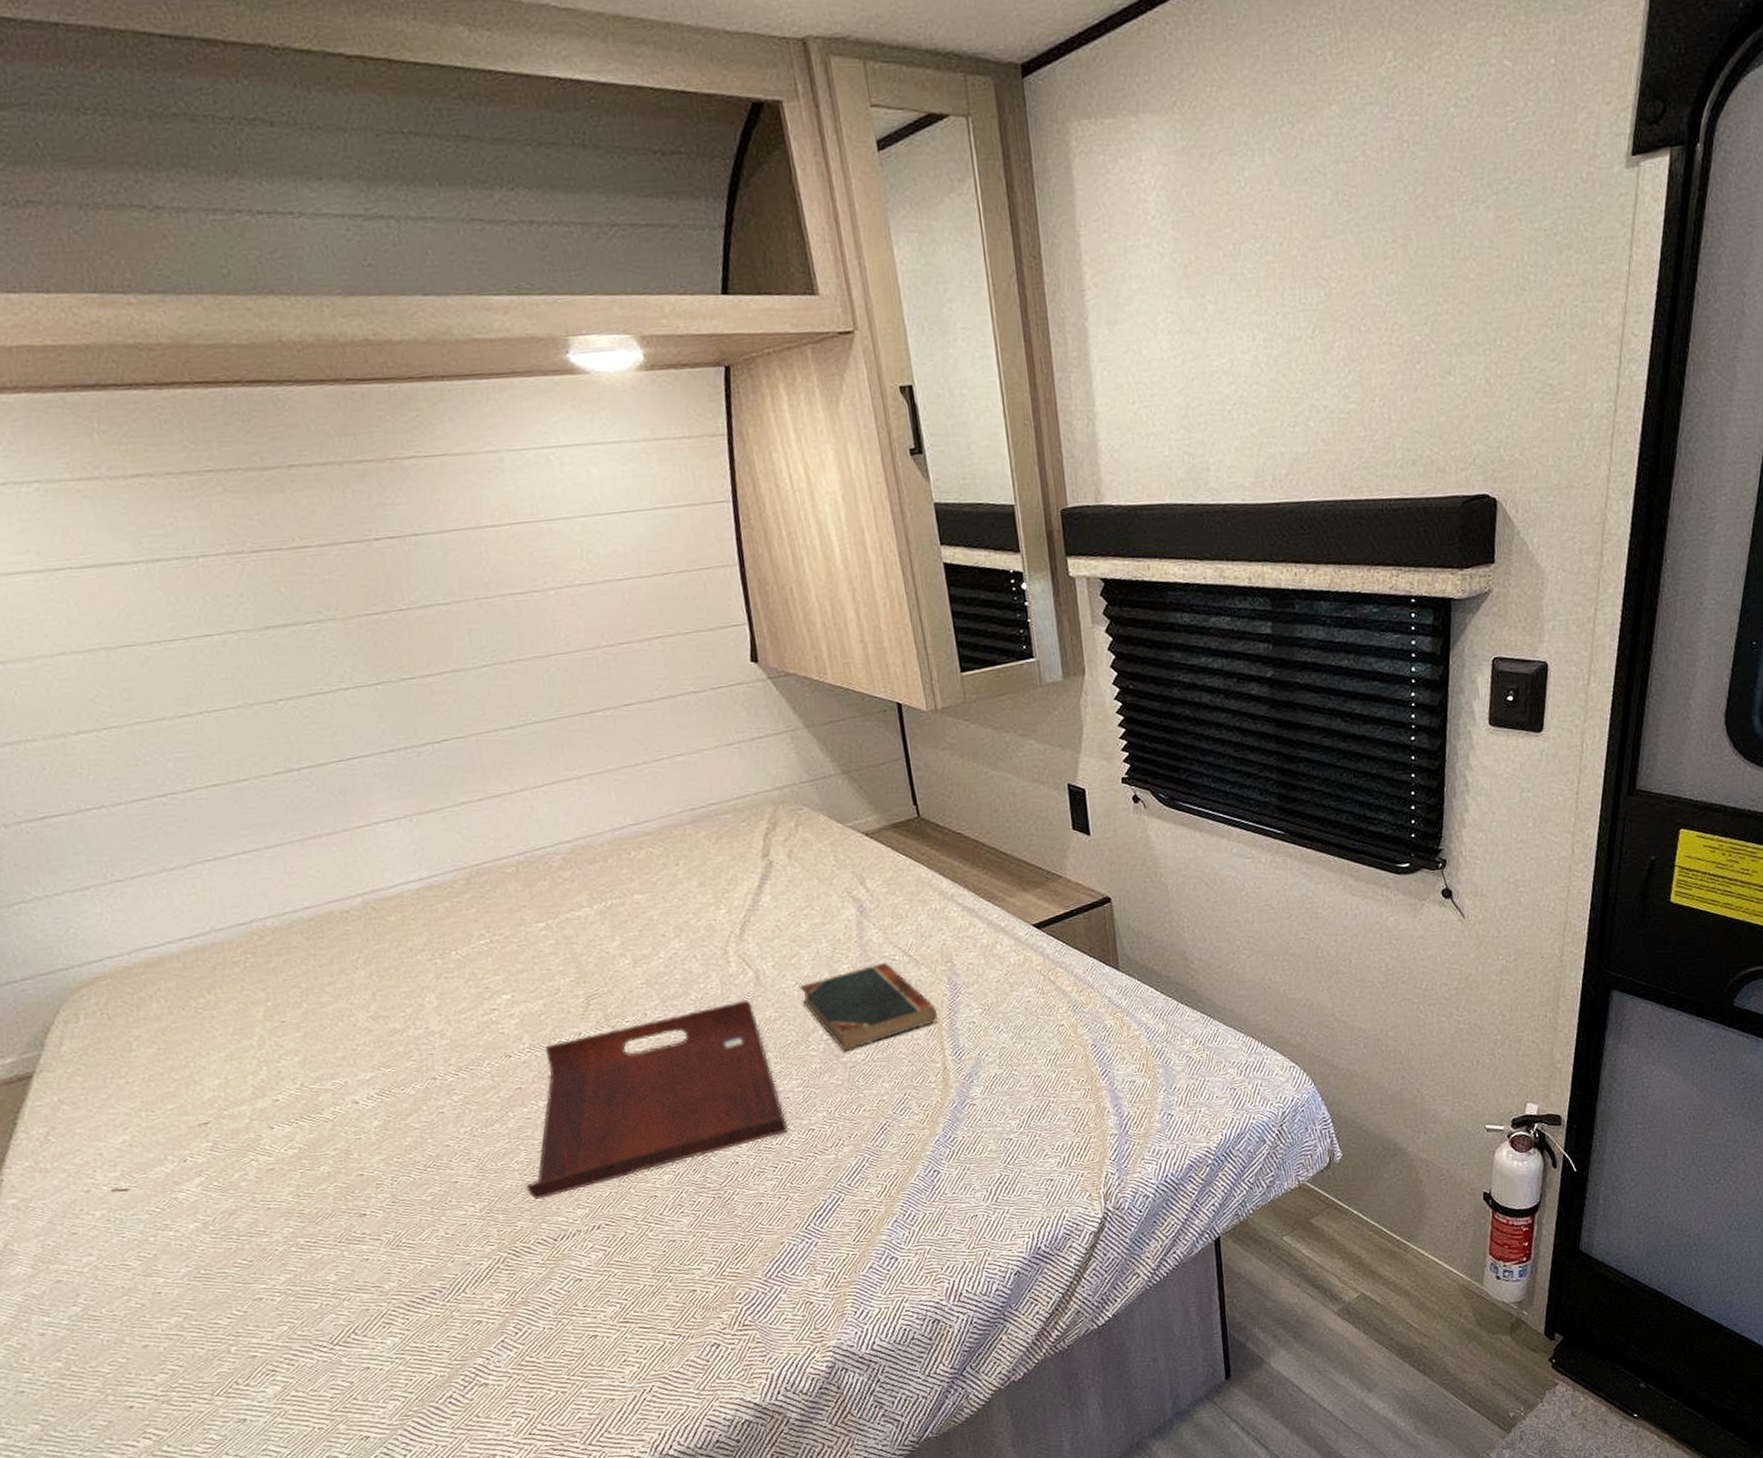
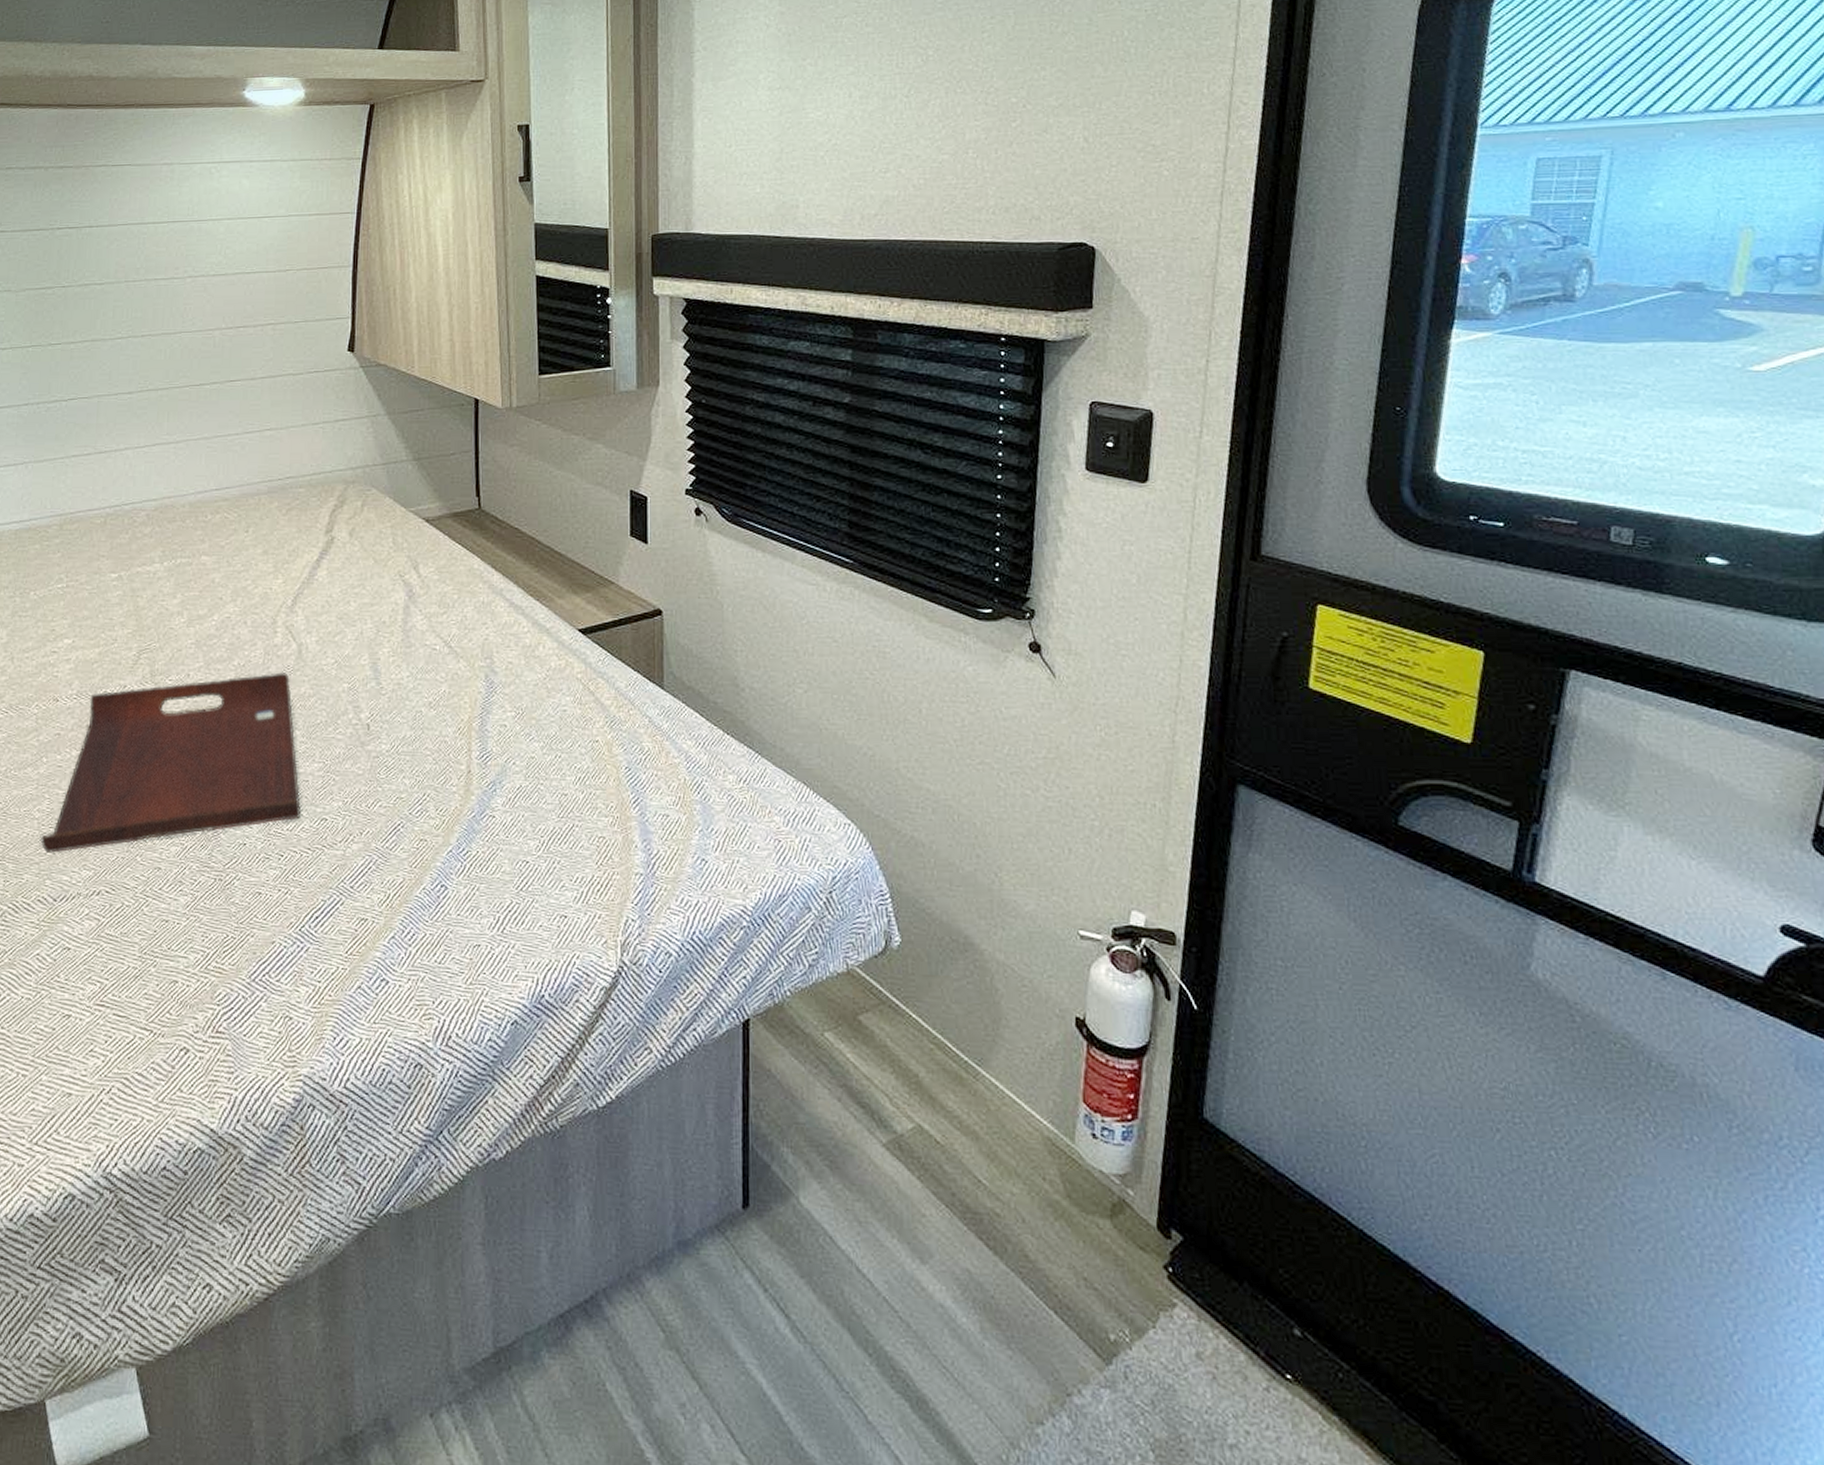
book: present [799,962,938,1051] -> none [338,651,470,739]

